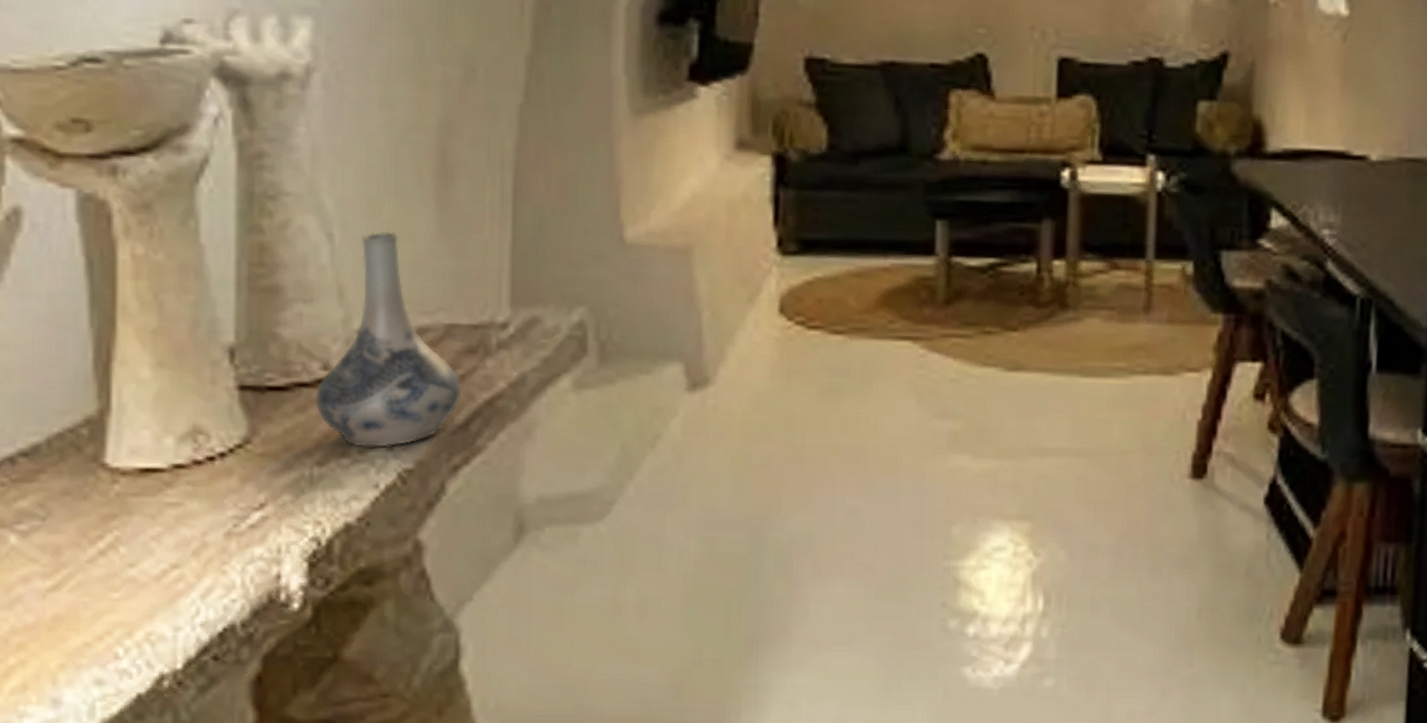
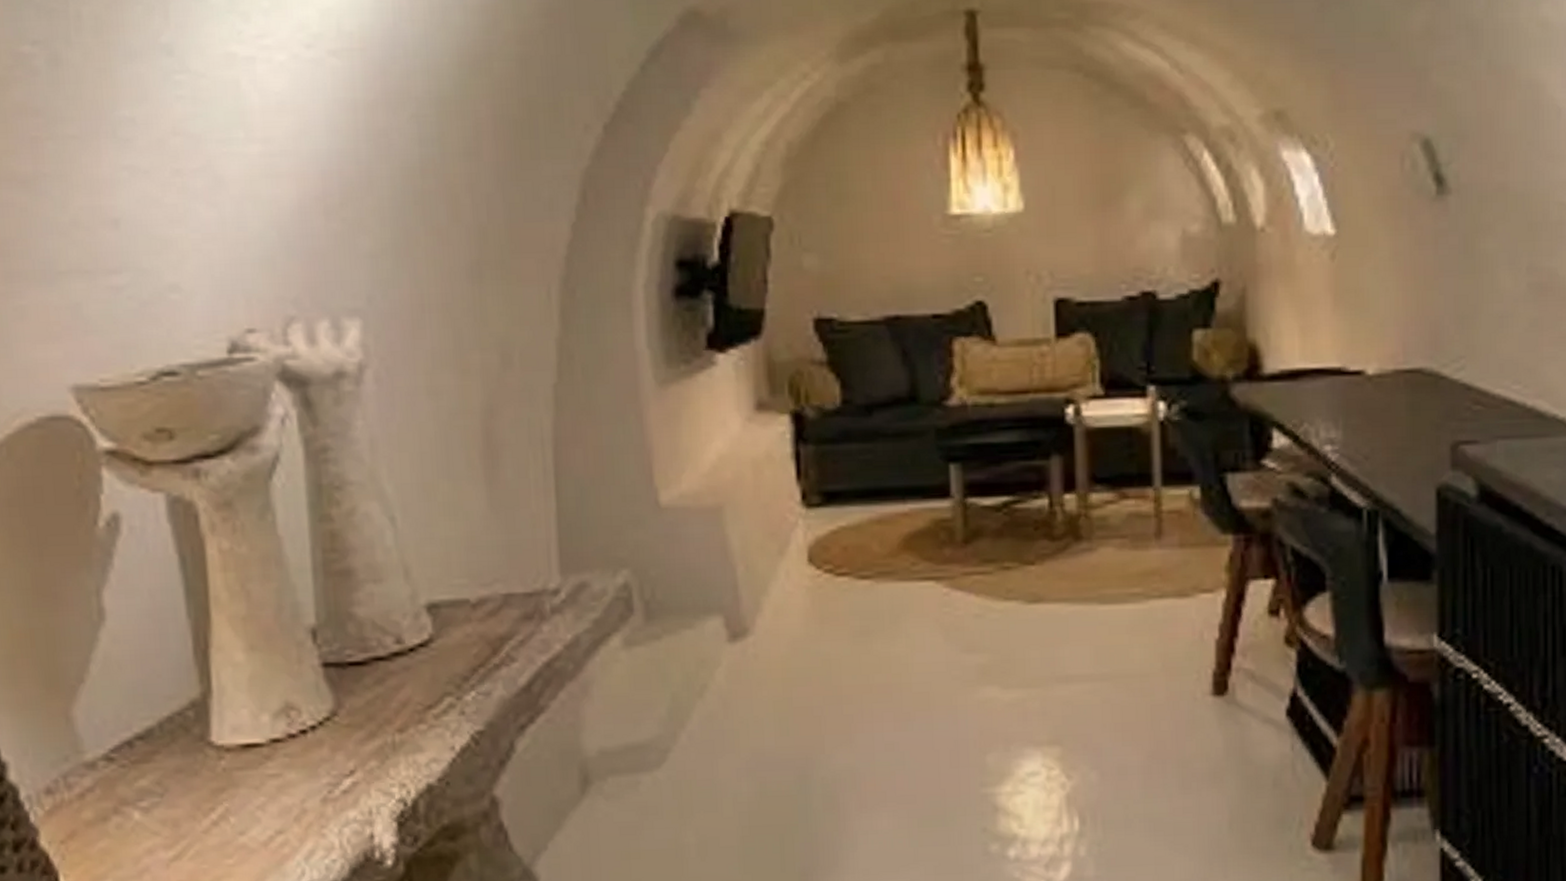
decorative vase: present [315,231,462,447] -> none [390,511,523,713]

